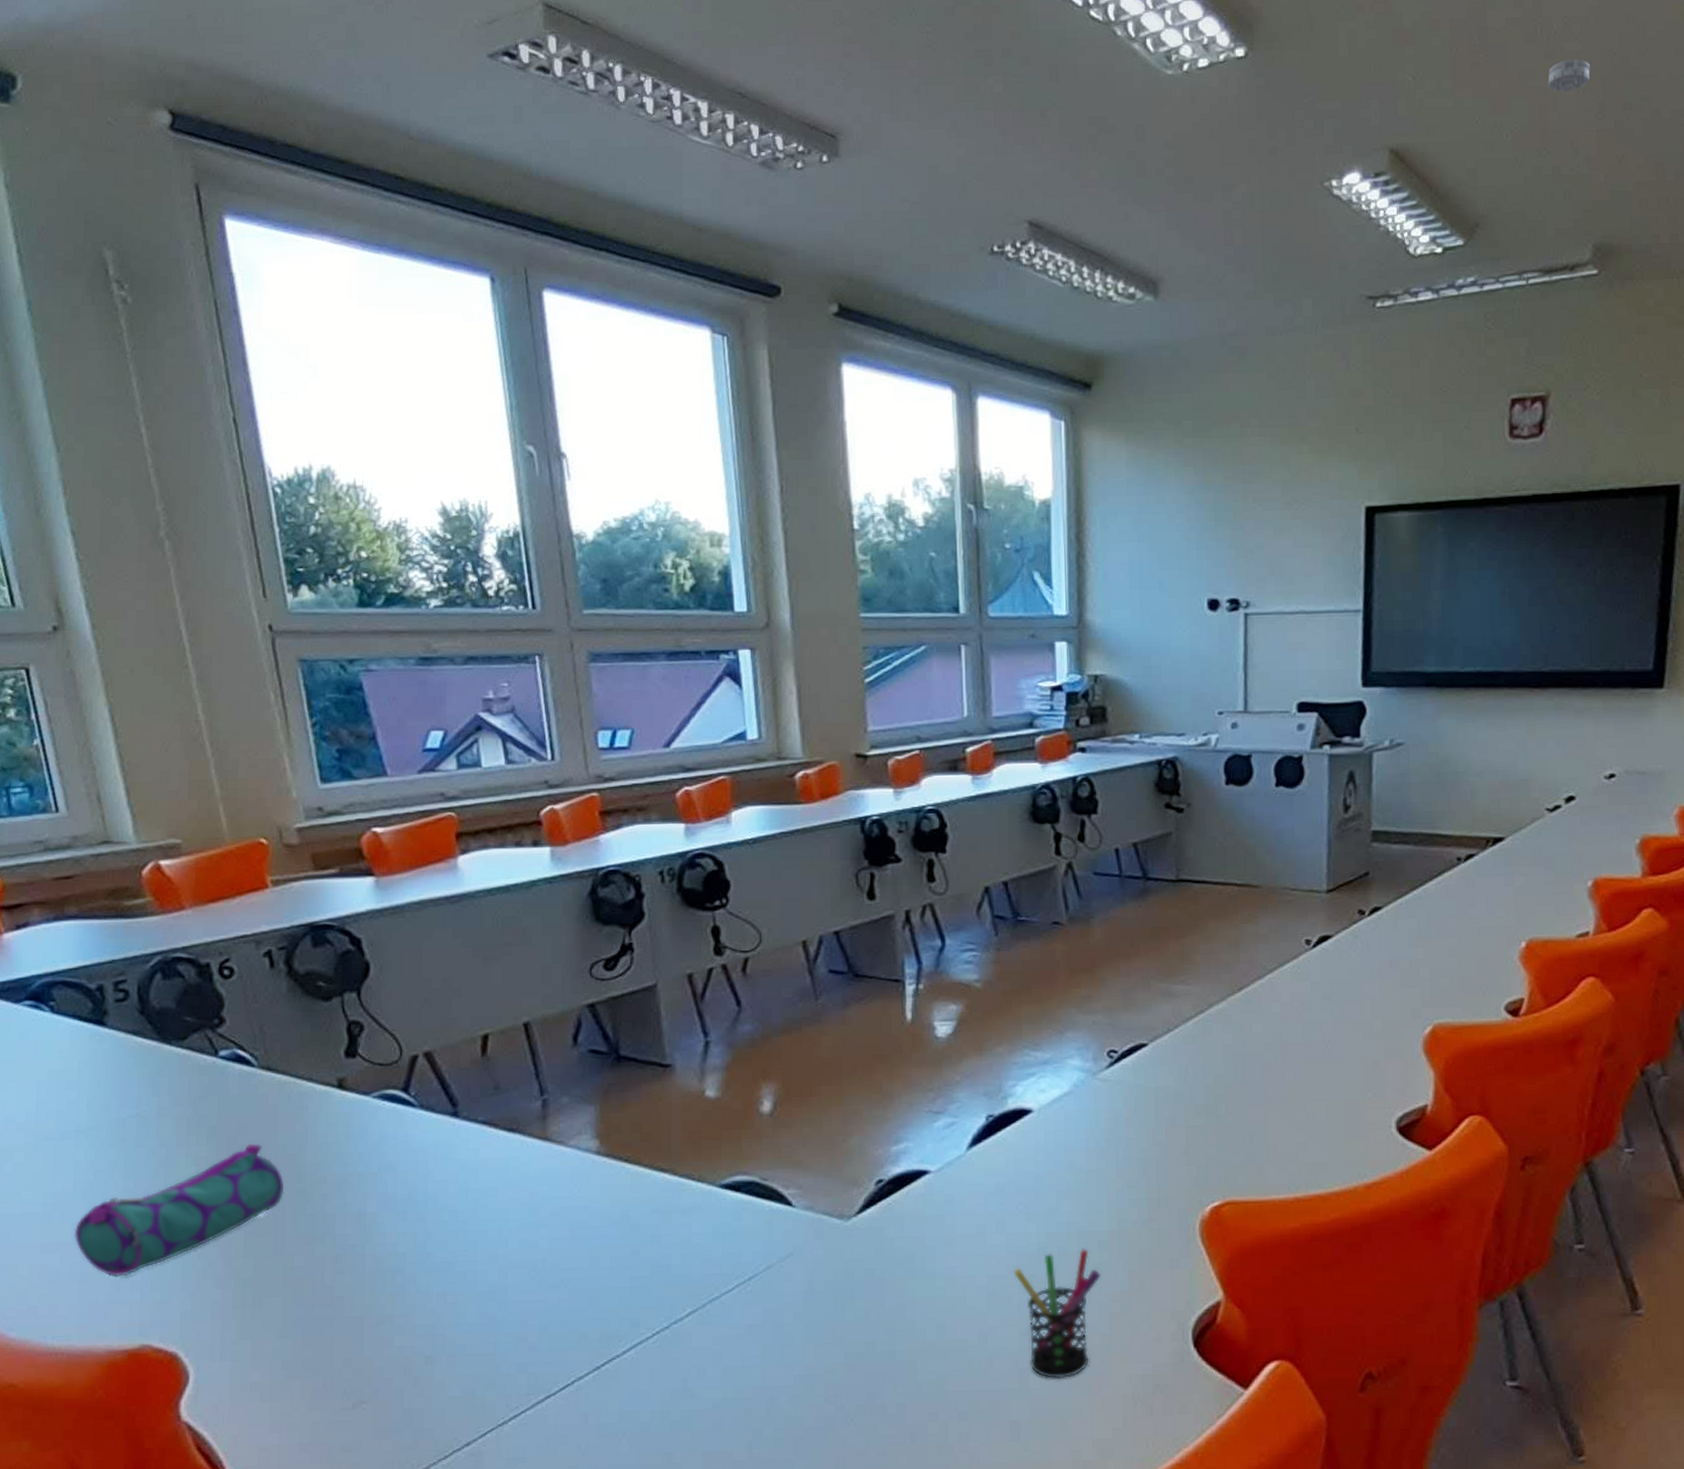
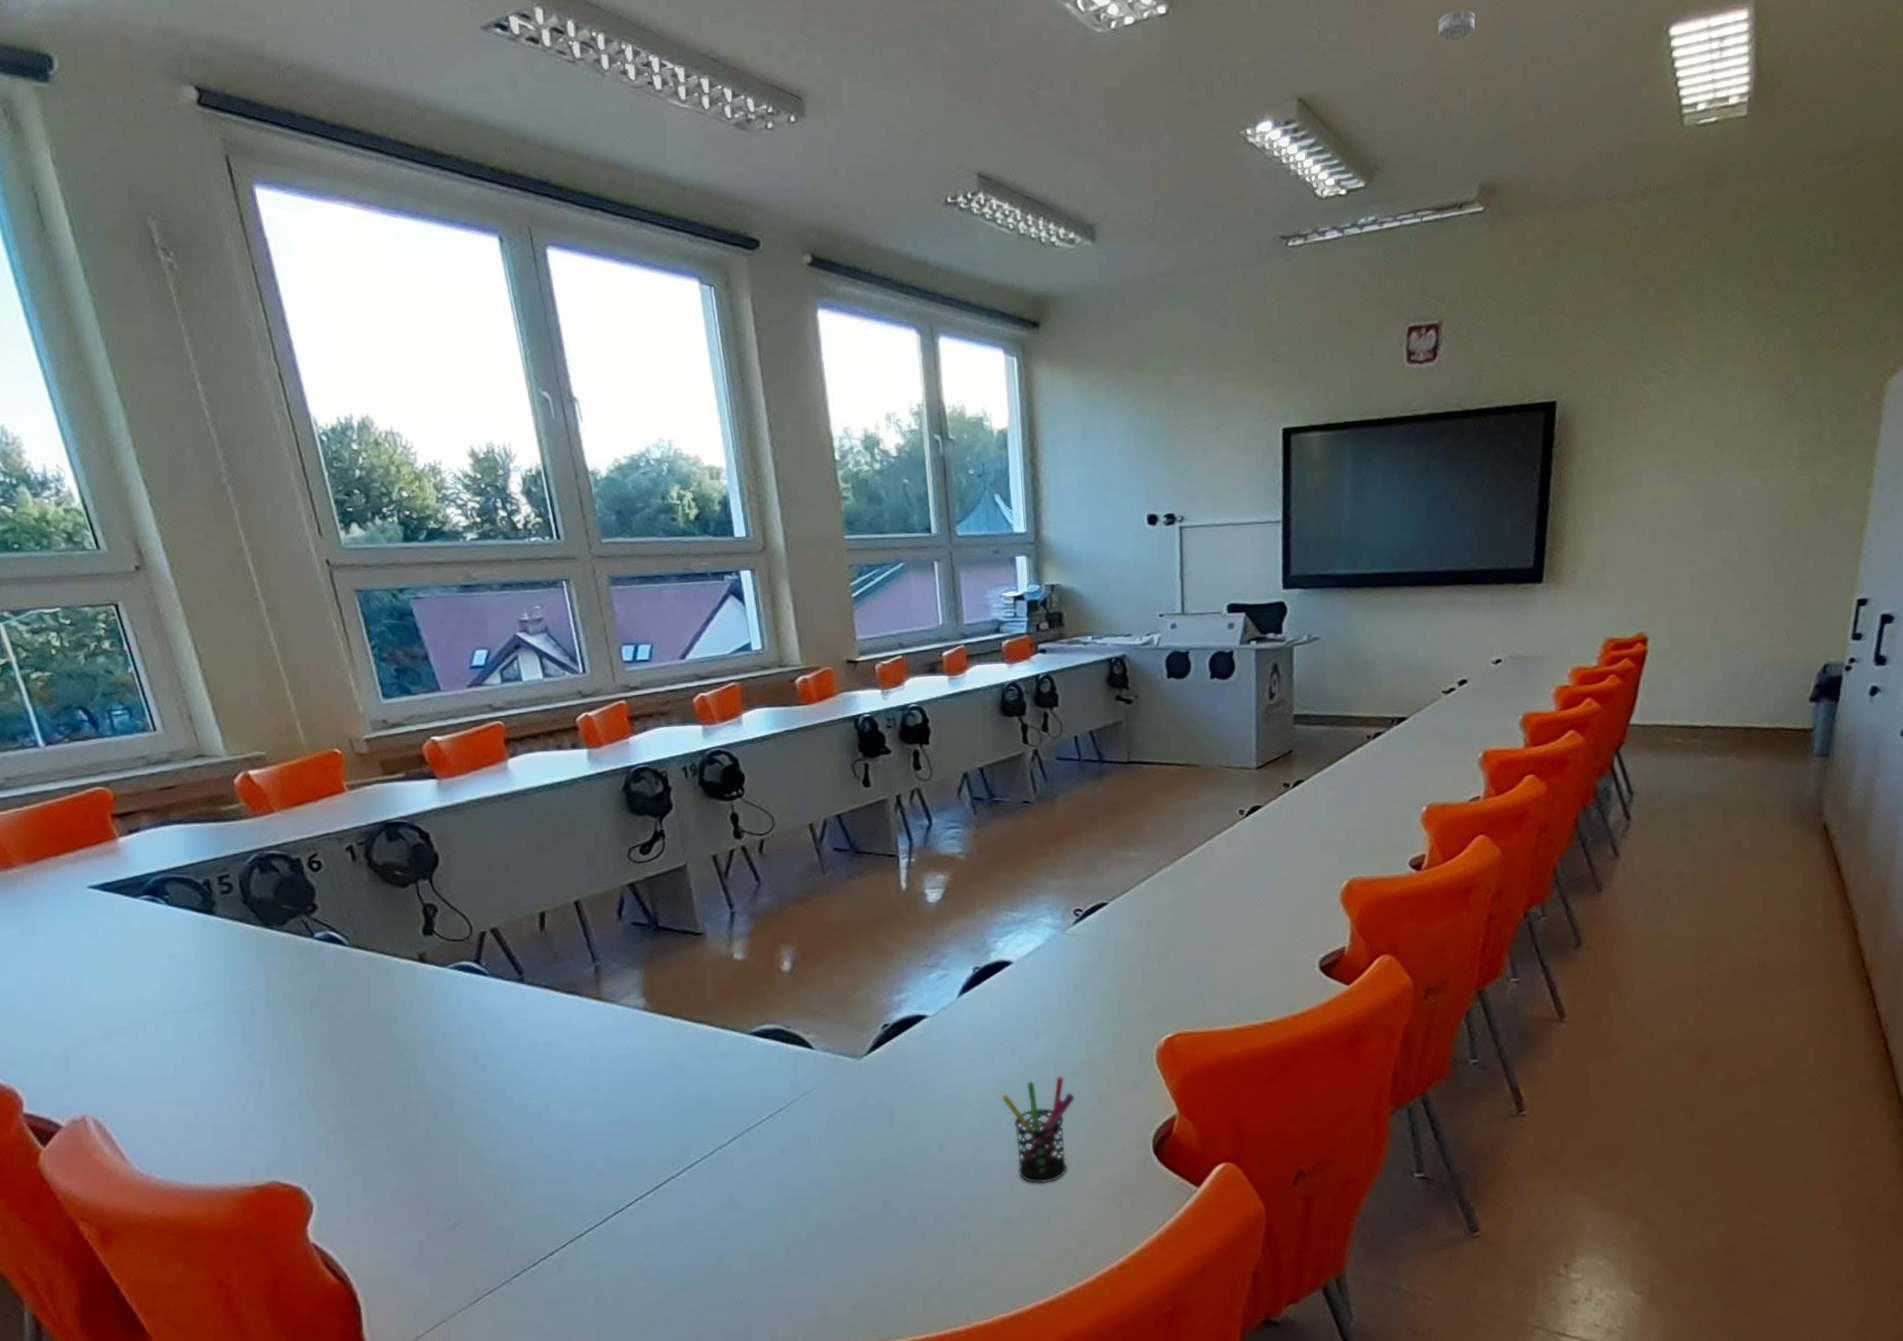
pencil case: present [73,1143,285,1277] -> none [204,1010,381,1126]

